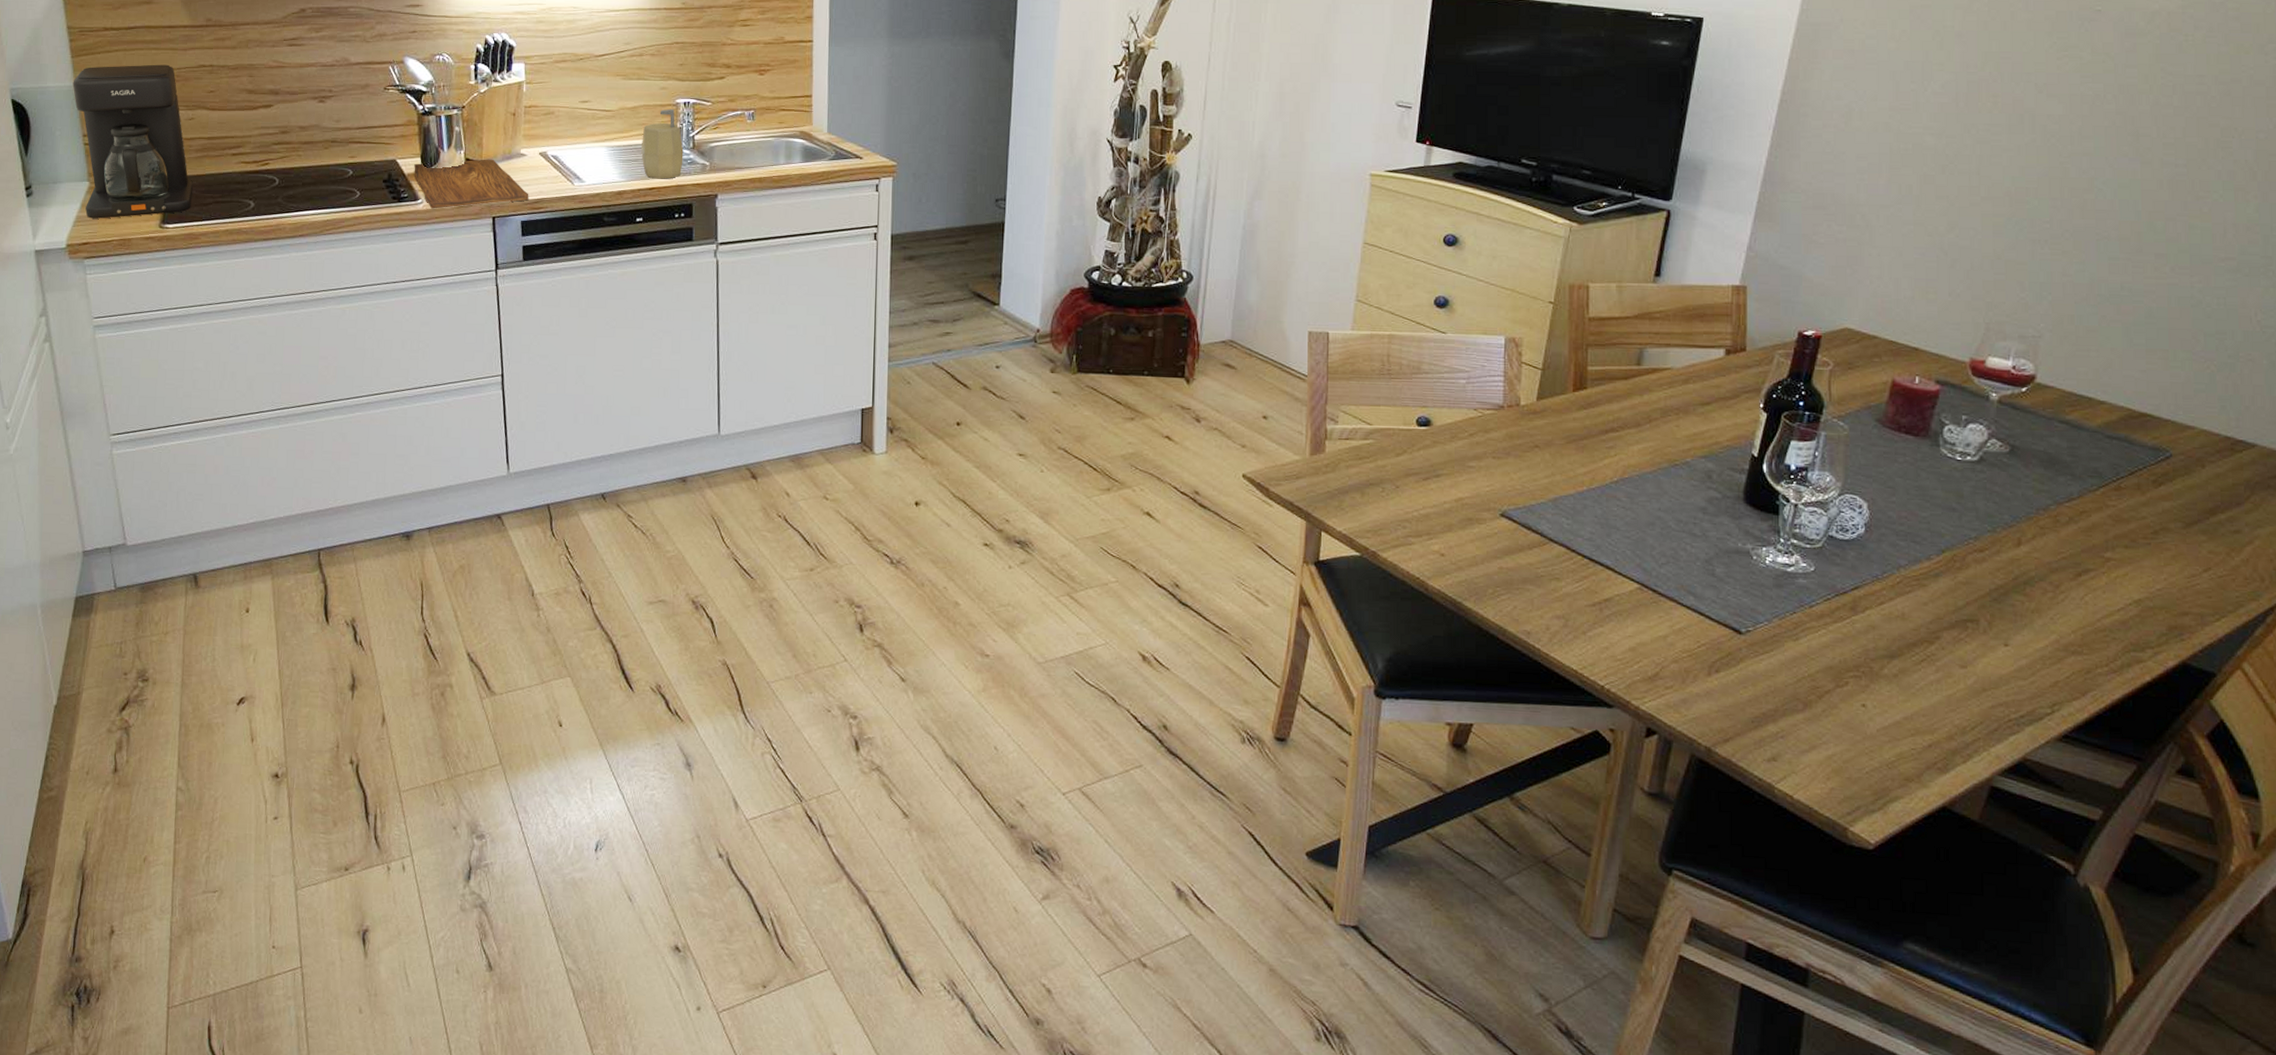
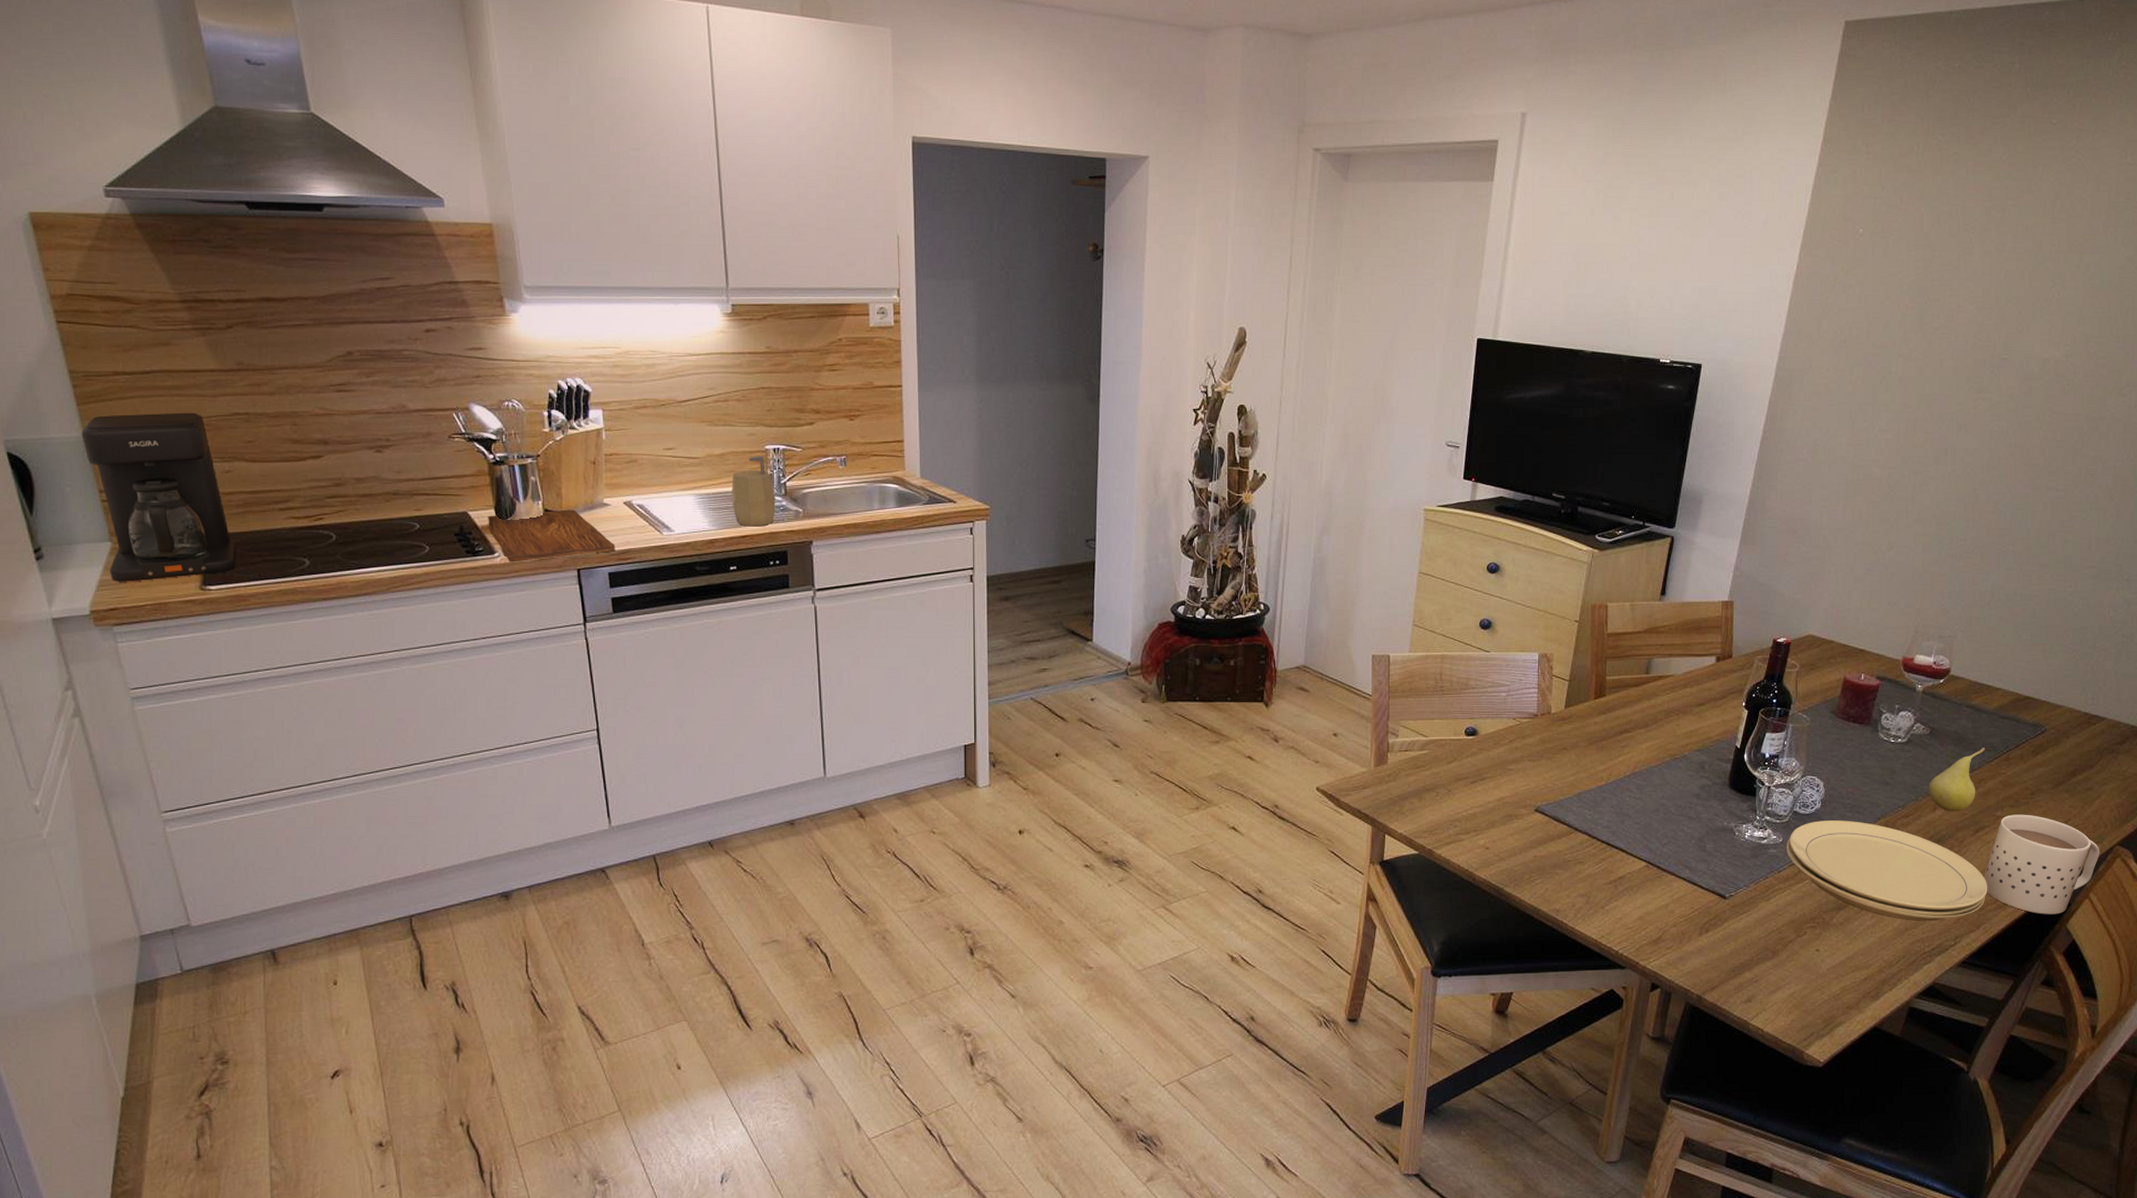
plate: none [1820,548,2097,682] -> present [1787,820,1988,922]
fruit: none [2009,472,2086,549] -> present [1928,747,1985,812]
mug: none [2089,557,2256,687] -> present [1983,814,2100,915]

